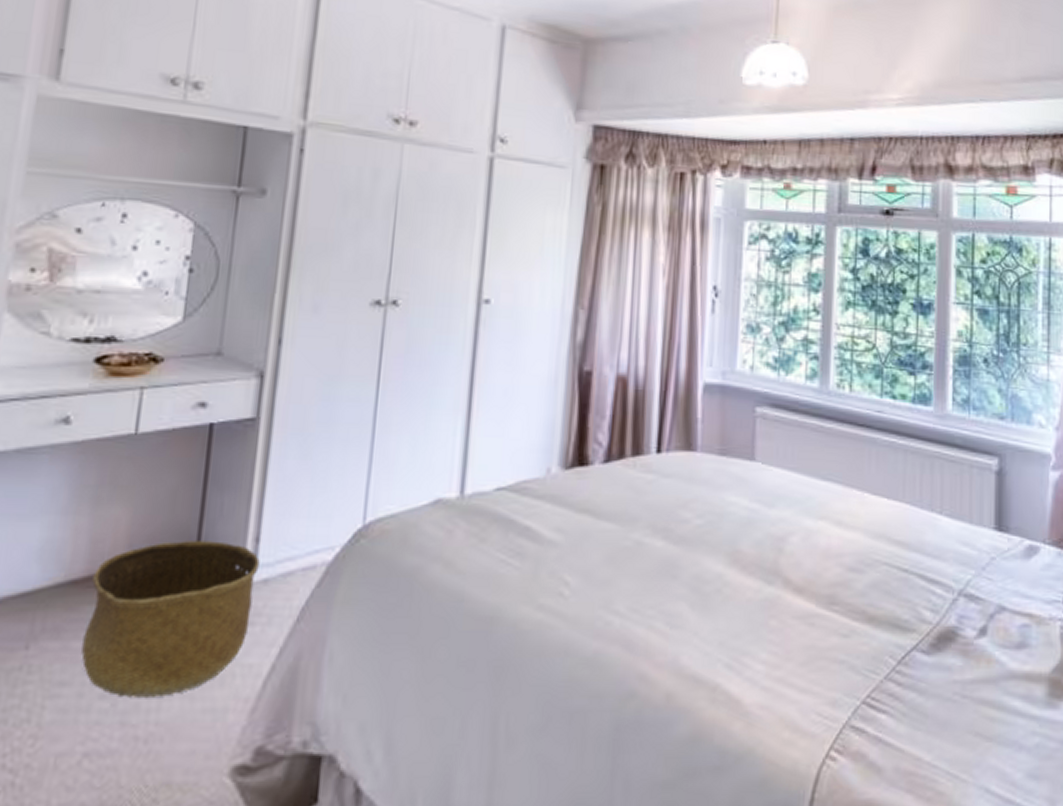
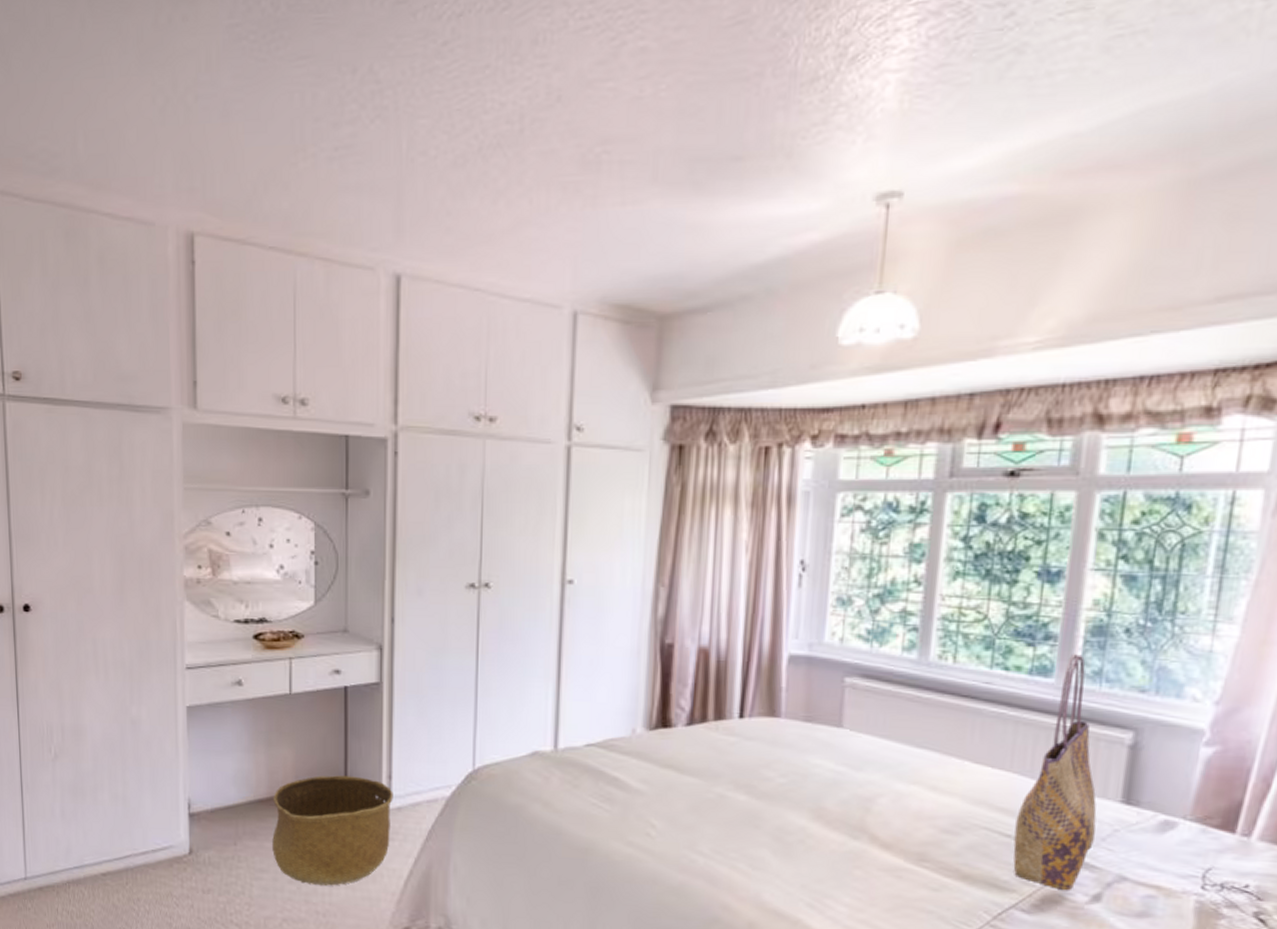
tote bag: none [911,381,976,626] -> present [1013,653,1097,891]

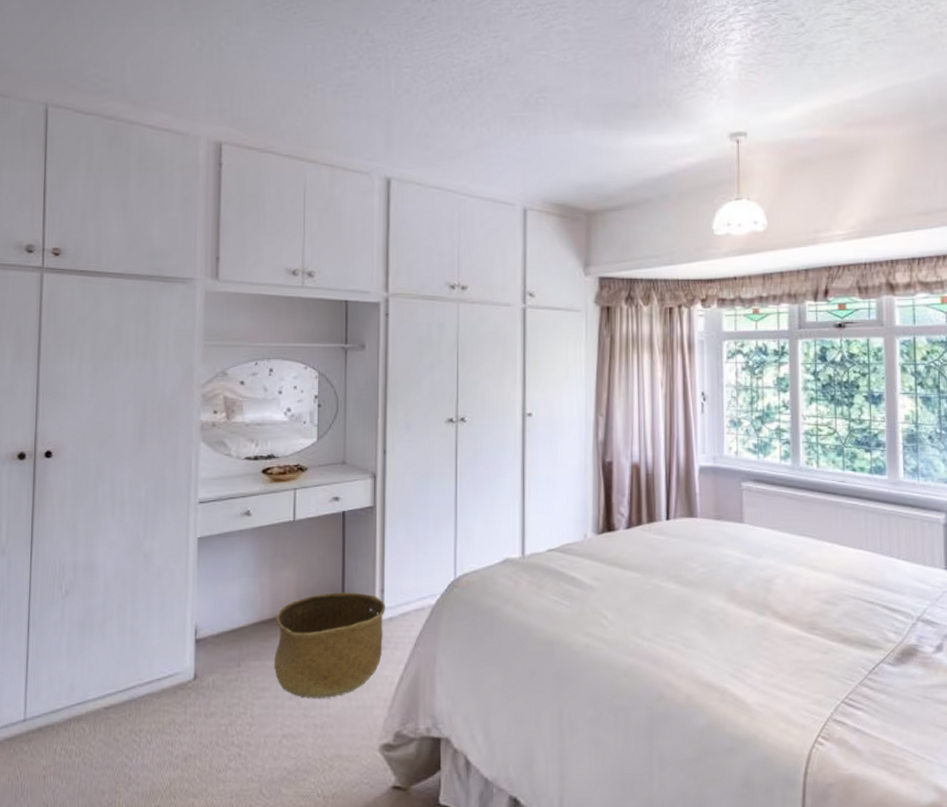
tote bag: present [1013,653,1097,891] -> none [875,455,931,645]

